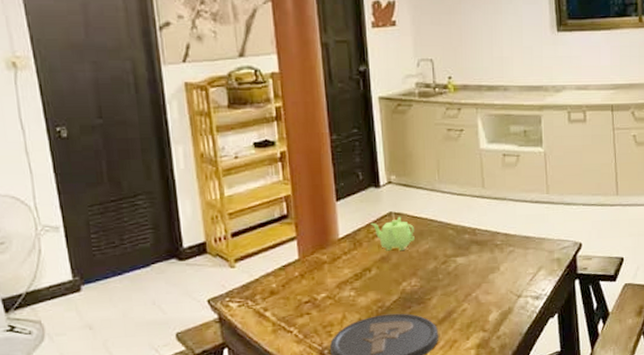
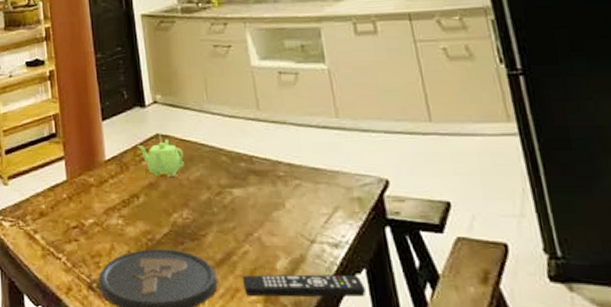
remote control: none [460,319,556,345] -> present [242,274,366,298]

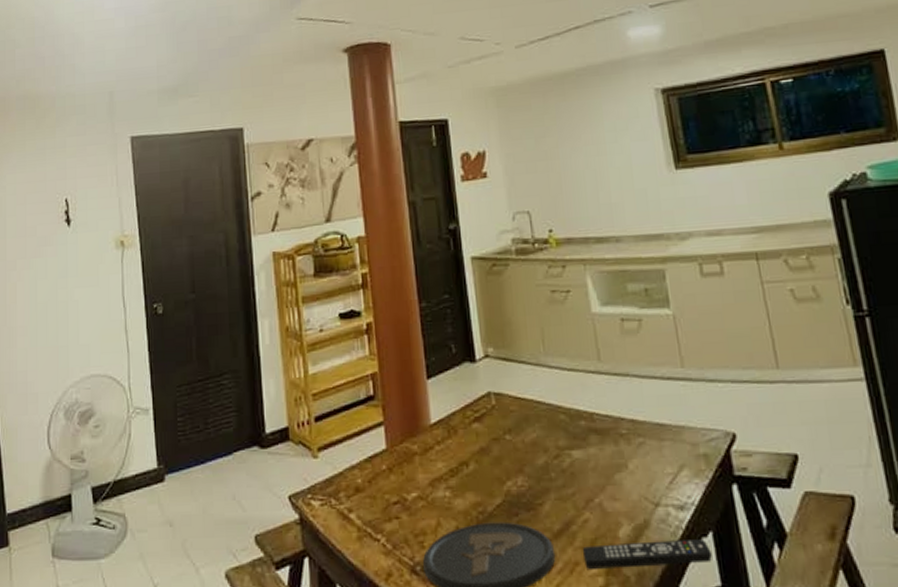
teapot: present [137,138,184,177] -> none [466,397,519,441]

